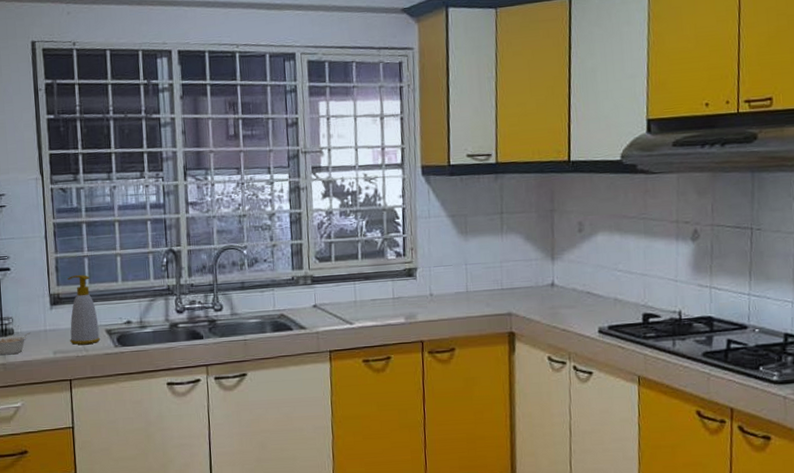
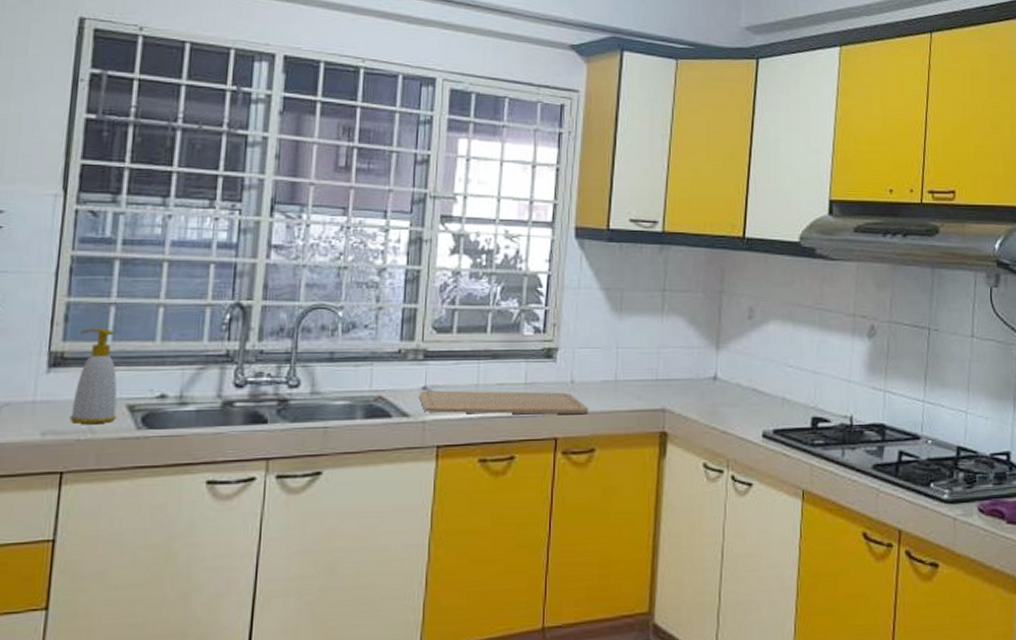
chopping board: none [311,303,447,326] -> present [418,390,589,414]

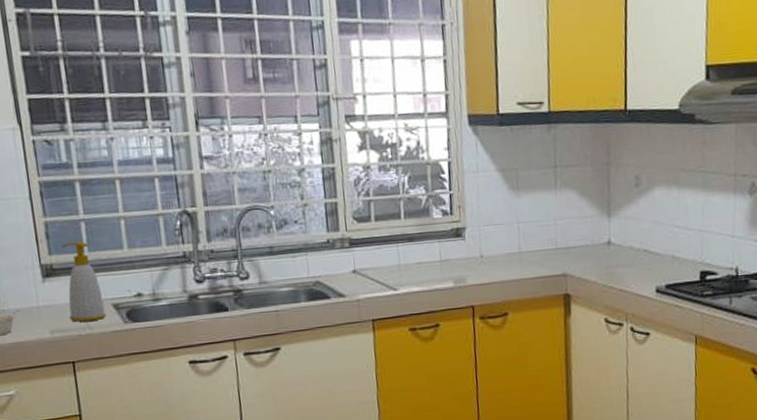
chopping board: present [418,390,589,414] -> none [350,266,499,292]

